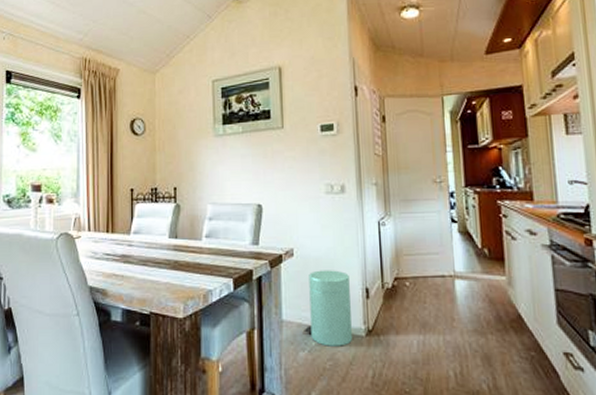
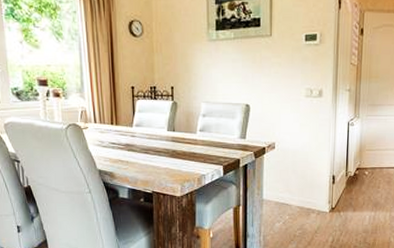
trash can: present [304,270,352,346] -> none [280,161,320,220]

